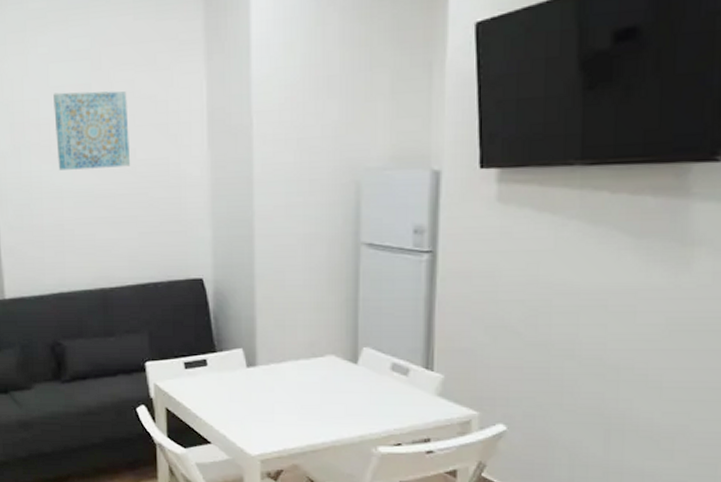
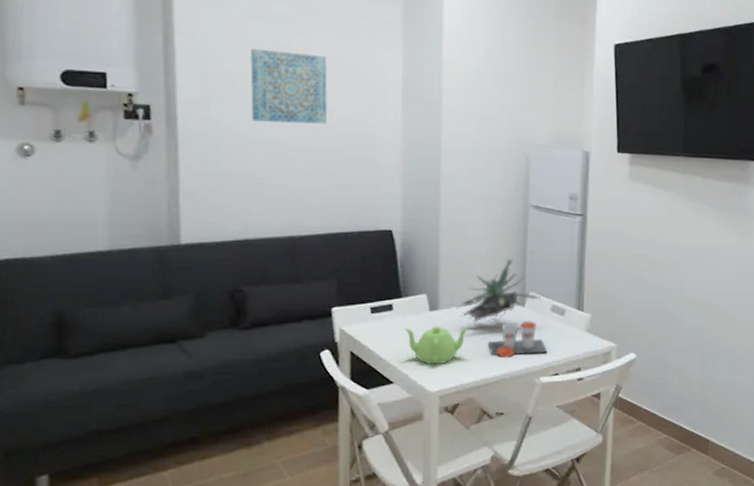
teapot: none [220,384,293,425] -> present [404,326,470,364]
plant: none [277,309,379,381] -> present [457,259,542,323]
cup: none [315,381,387,423] -> present [489,321,548,358]

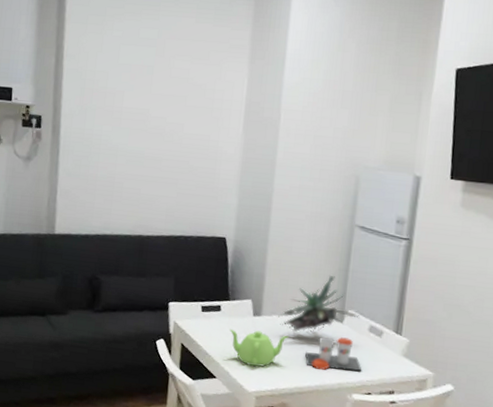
wall art: present [250,48,327,124] -> none [117,69,182,138]

